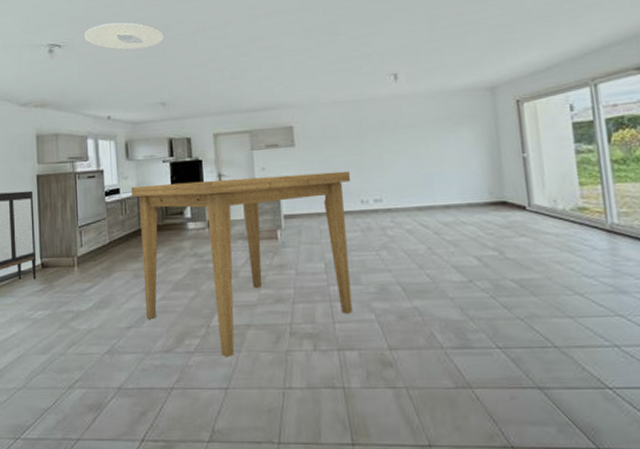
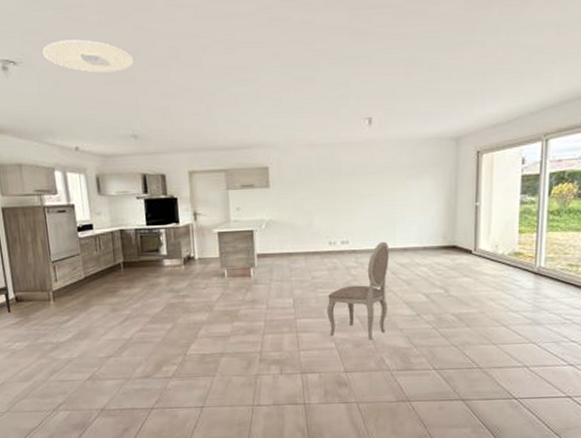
dining table: present [131,171,353,358] -> none [105,213,322,382]
dining chair: none [363,198,434,311] -> present [327,241,390,340]

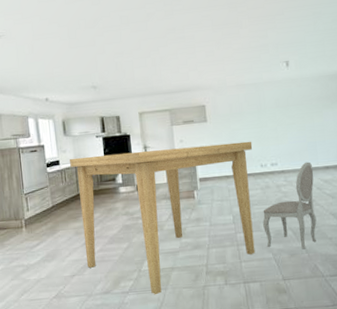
ceiling light: present [42,39,134,74] -> none [20,15,93,40]
dining table: none [105,213,322,382] -> present [70,141,255,295]

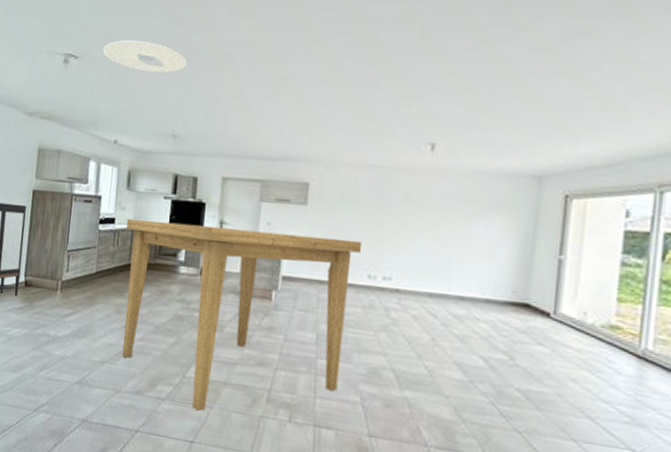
ceiling light: none [20,15,93,40] -> present [103,40,187,74]
dining chair: present [263,162,317,250] -> none [355,284,442,402]

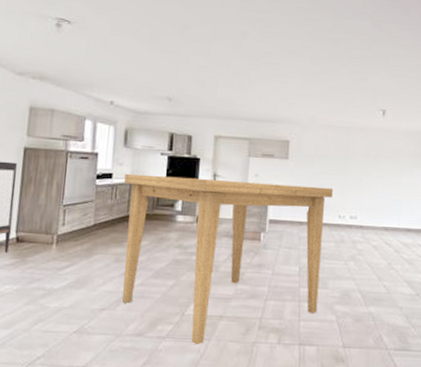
ceiling light: present [103,40,187,74] -> none [97,9,180,43]

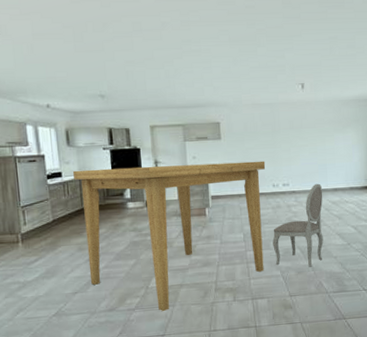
dining chair: none [330,220,394,316] -> present [272,183,324,267]

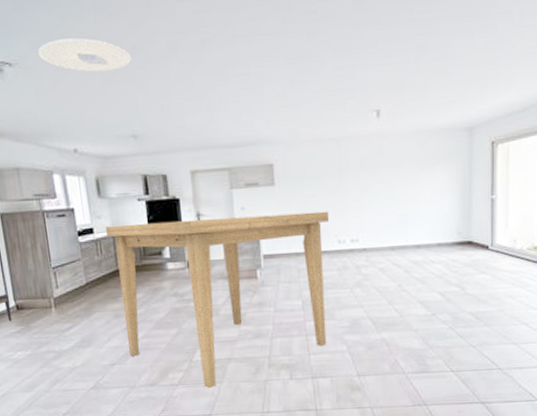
ceiling light: none [18,14,102,43] -> present [38,38,132,73]
dining chair: present [272,183,324,267] -> none [337,238,402,342]

